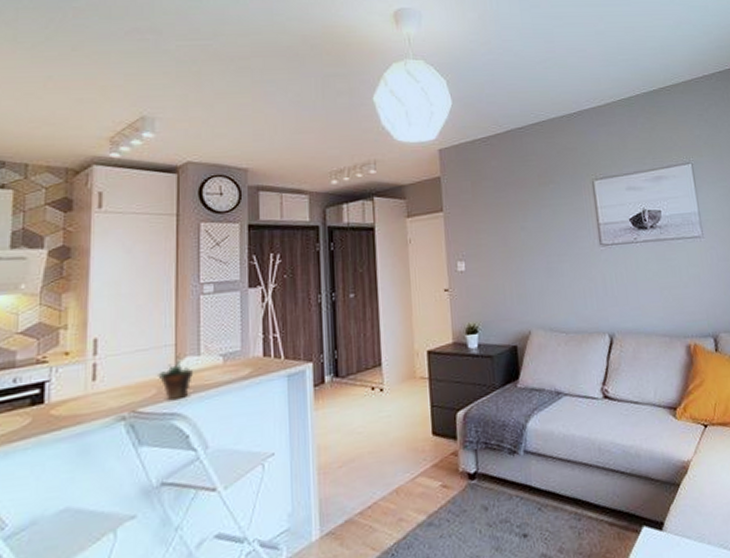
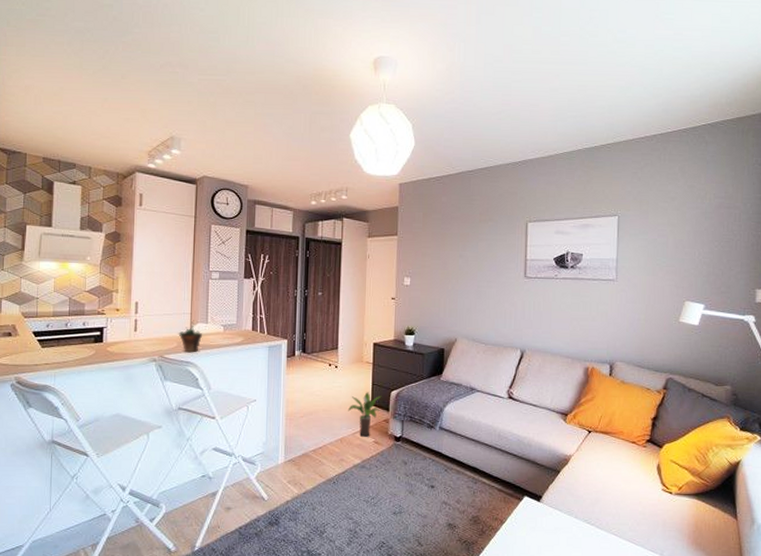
potted plant: none [401,418,447,482] -> present [347,392,382,437]

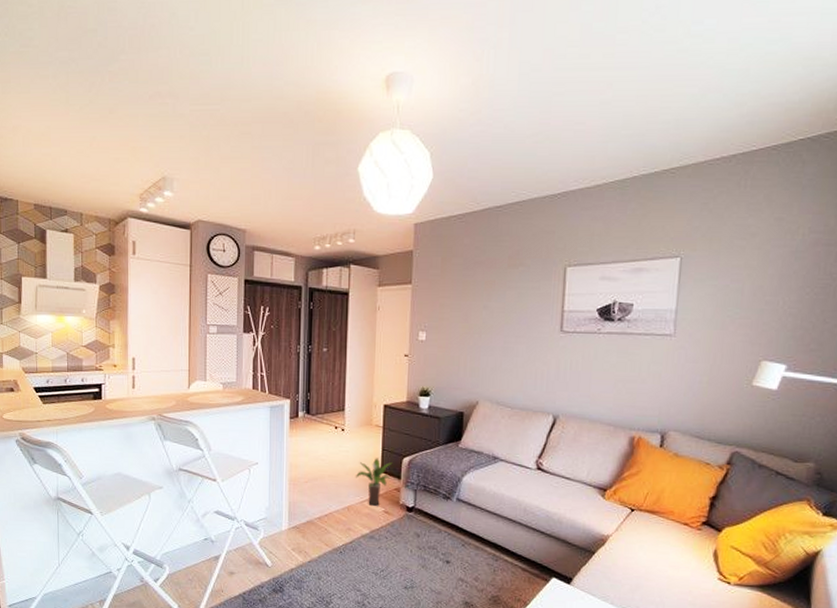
succulent plant: present [178,320,202,353] -> none [176,377,201,412]

